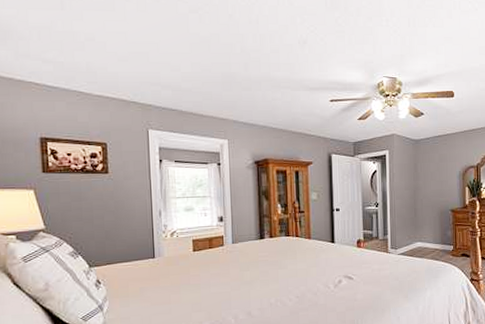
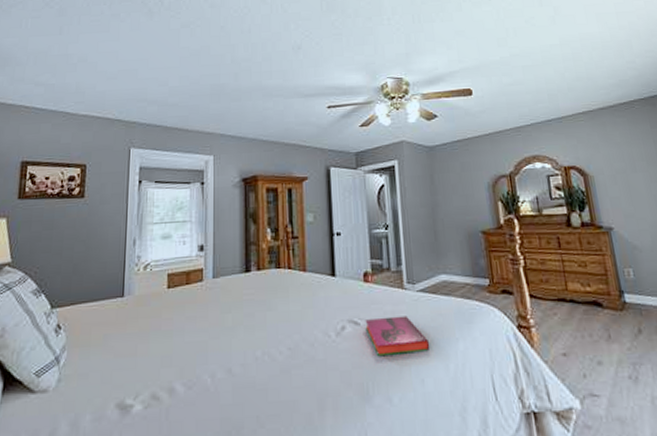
hardback book: none [357,272,406,301] -> present [365,316,430,355]

